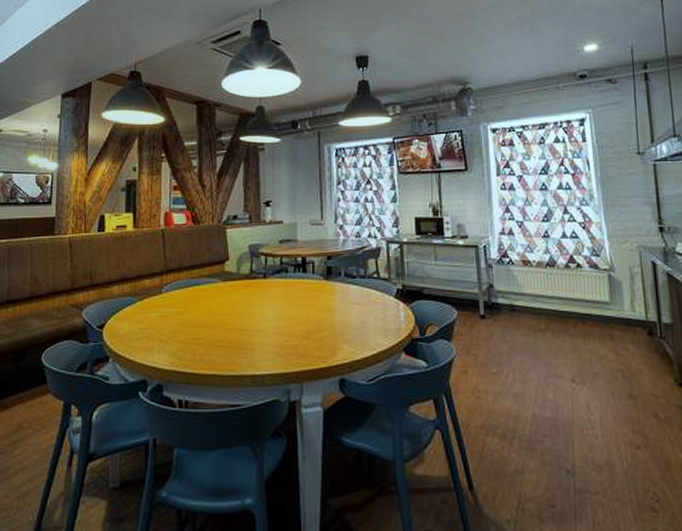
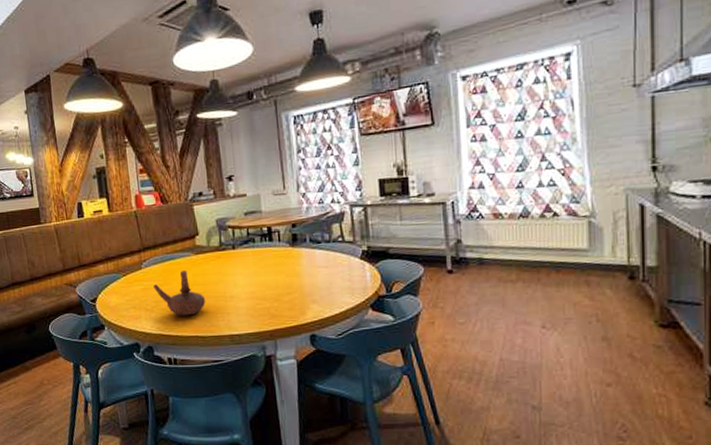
teapot: none [172,297,229,351] -> present [153,270,206,316]

